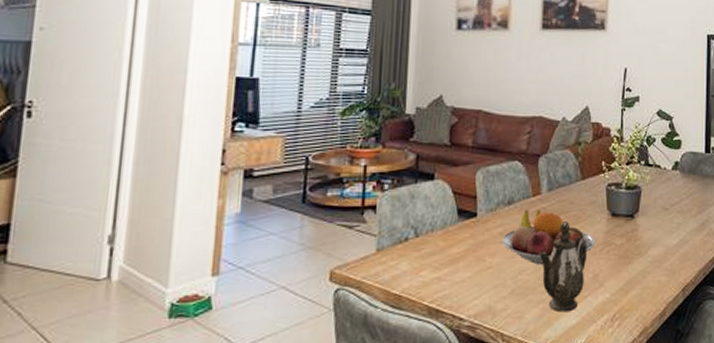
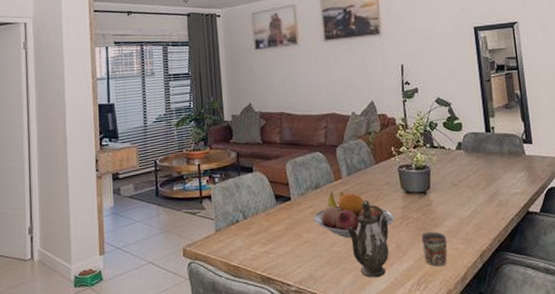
mug: none [622,261,650,301] -> present [421,232,448,267]

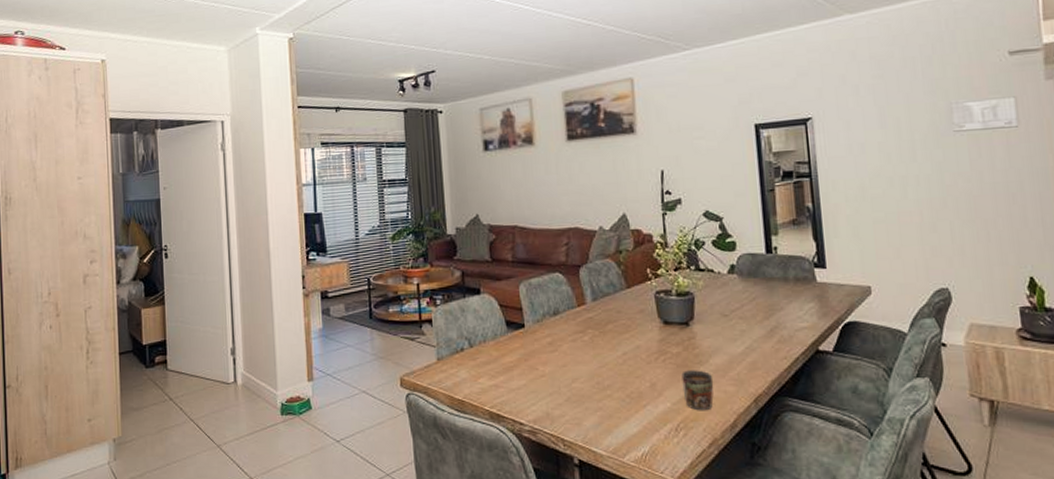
fruit bowl: present [314,191,394,238] -> none [552,319,649,374]
teapot: present [346,200,389,278] -> none [590,331,642,421]

